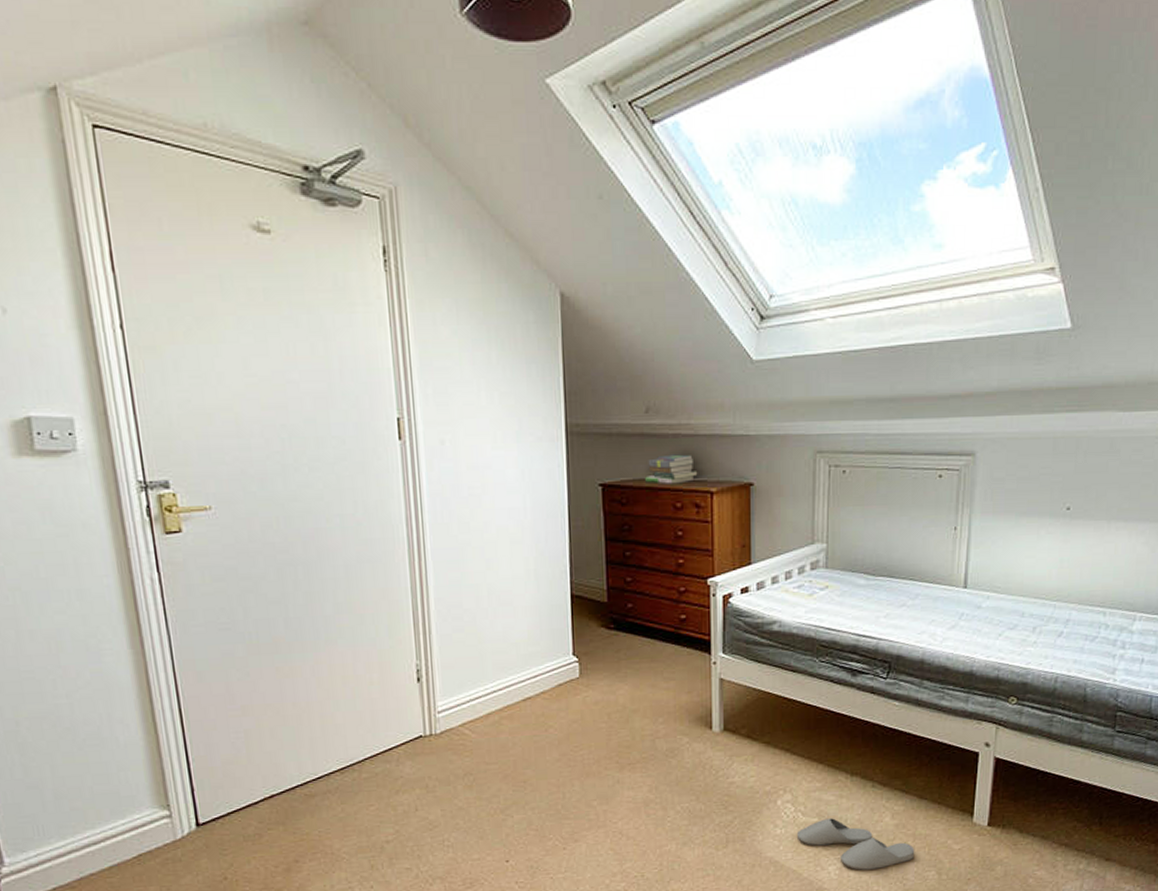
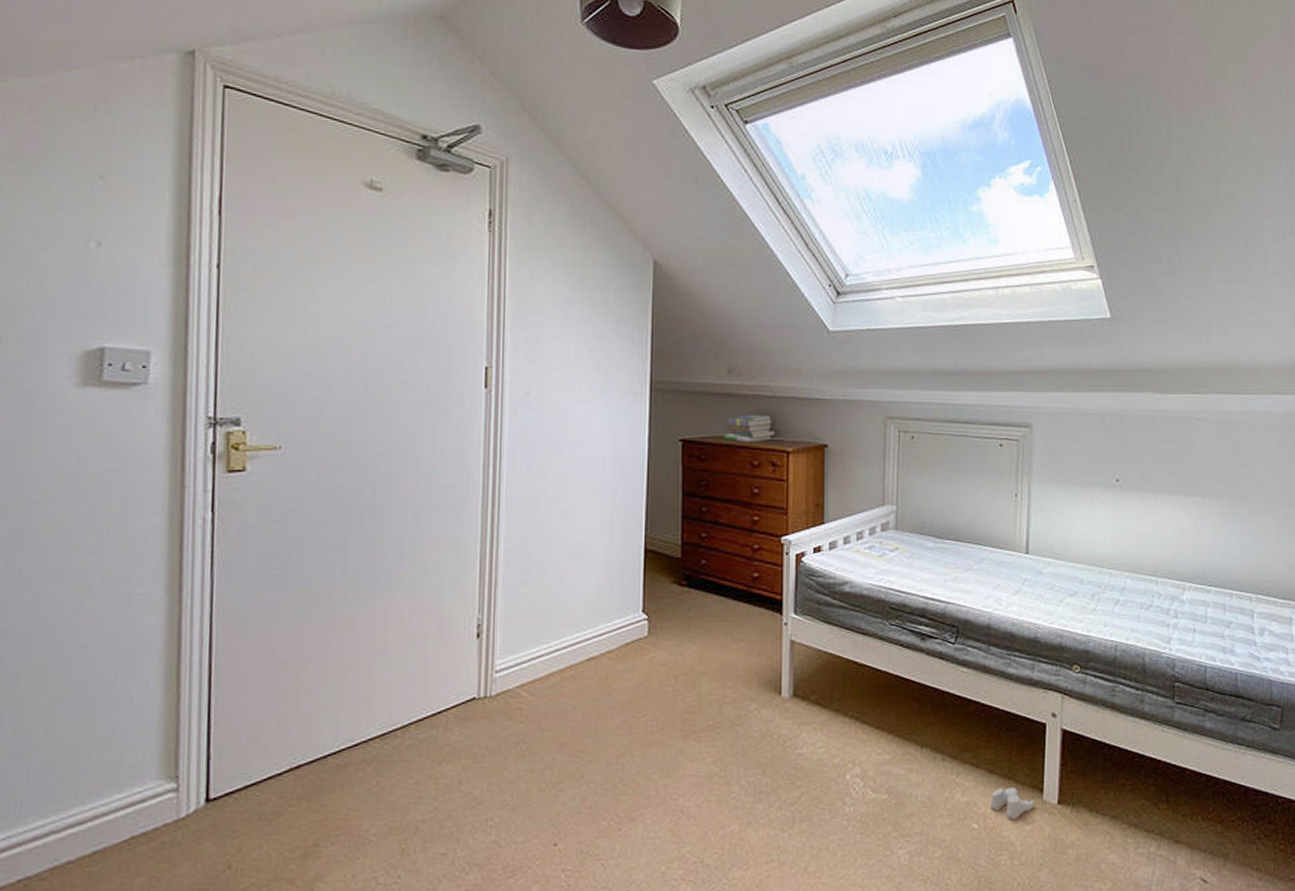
slippers: present [796,818,915,871] -> none [865,795,986,855]
socks: none [920,811,965,841] -> present [990,788,1035,820]

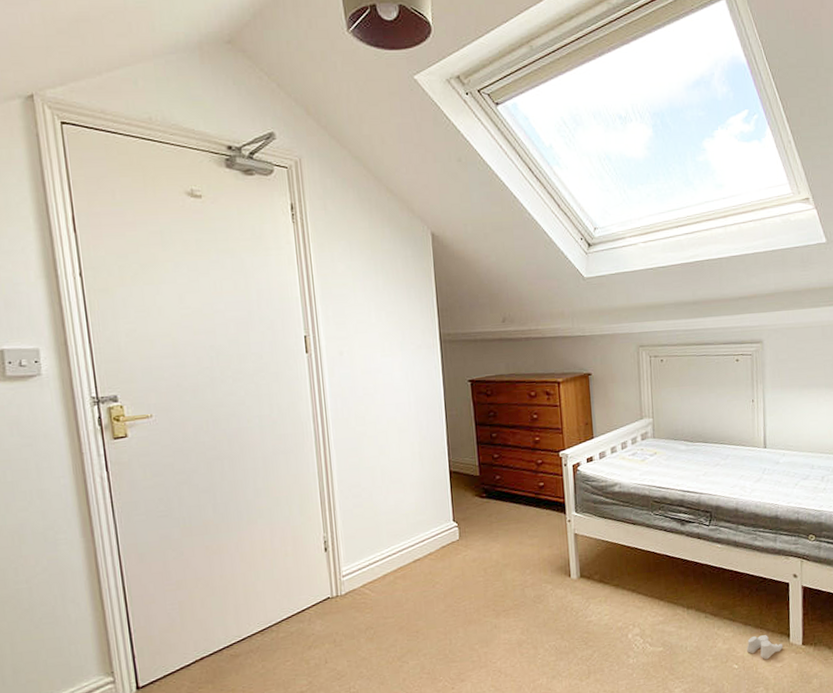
books: present [725,414,775,444] -> none [505,353,547,379]

